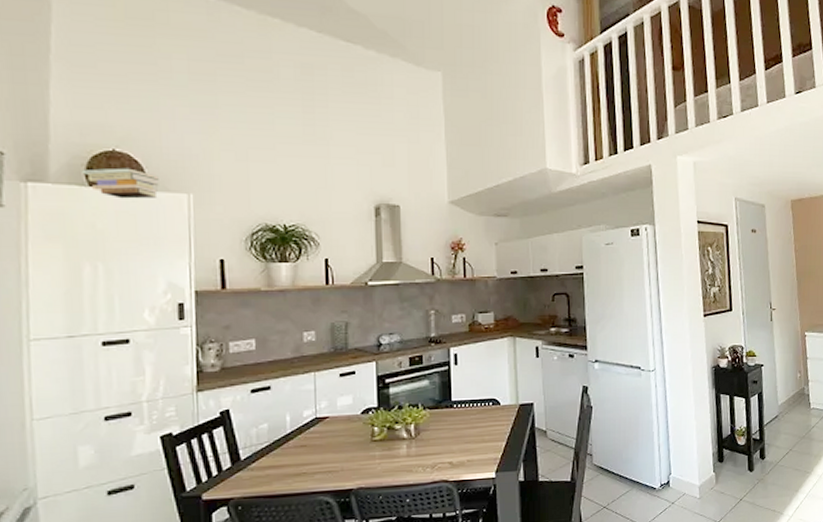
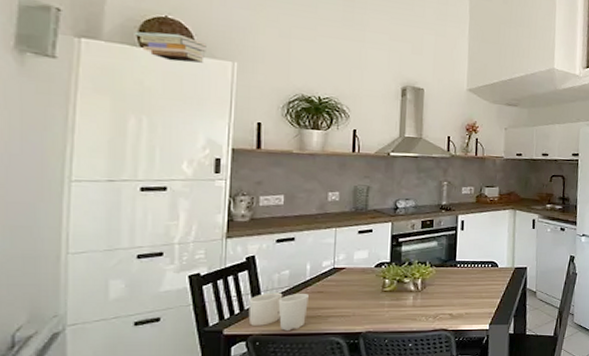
mug: none [227,449,263,490] -> present [248,292,283,327]
cup: none [258,448,292,493] -> present [278,293,310,332]

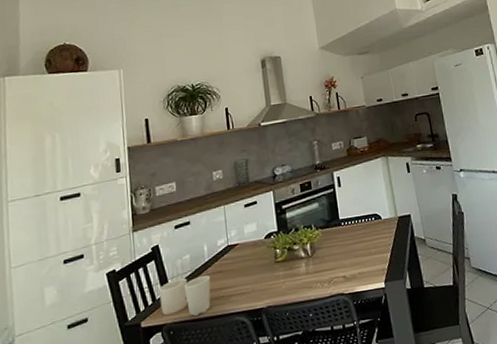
books: present [134,31,207,63] -> none [42,55,98,81]

